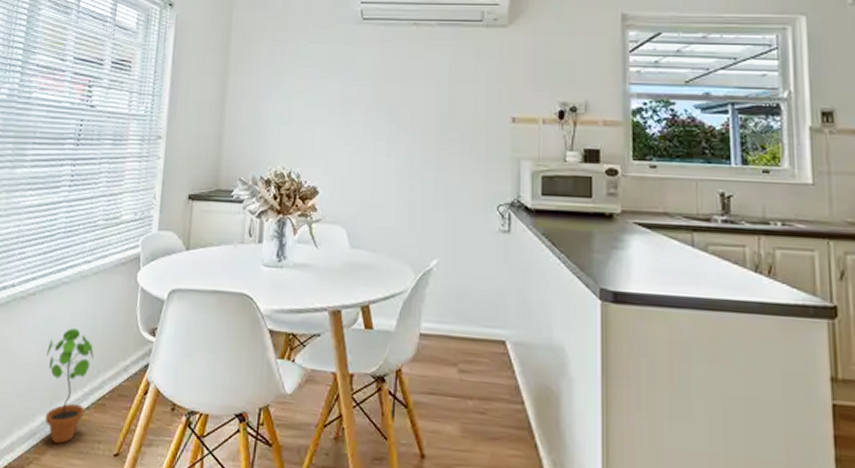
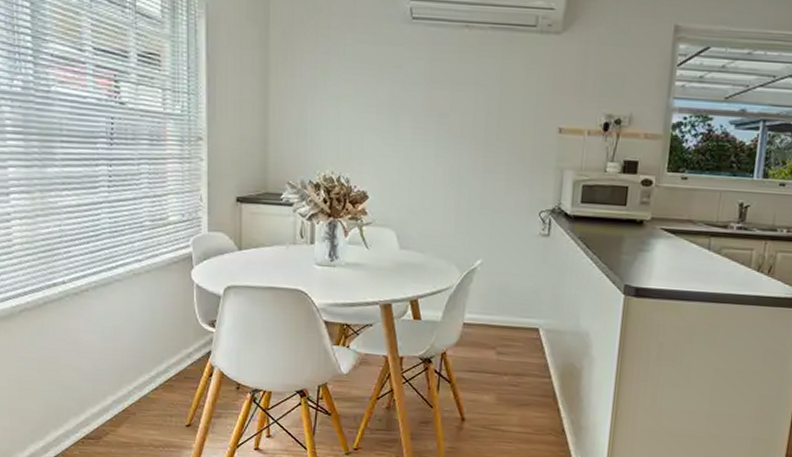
potted plant: present [45,328,94,444] -> none [108,321,156,418]

